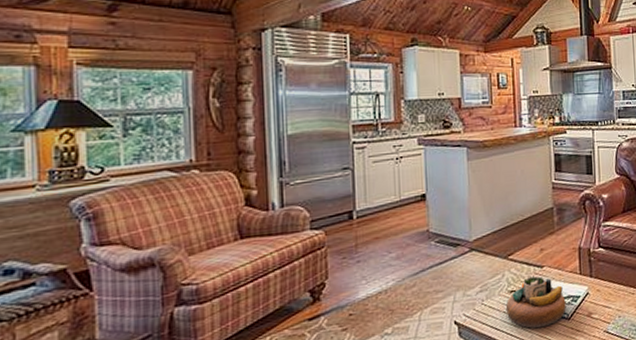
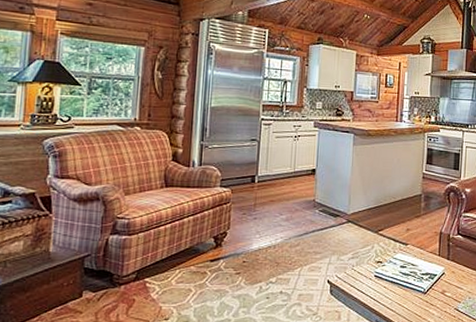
decorative bowl: present [505,275,566,329] -> none [371,251,424,297]

